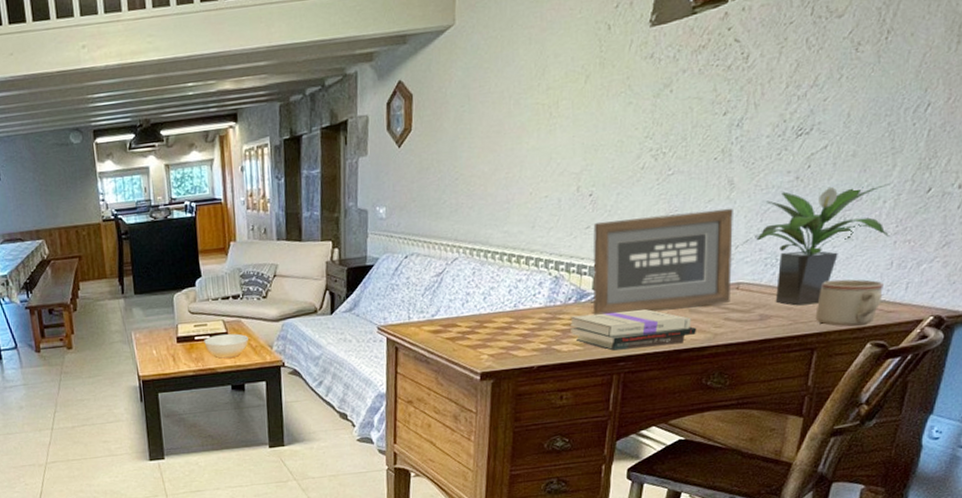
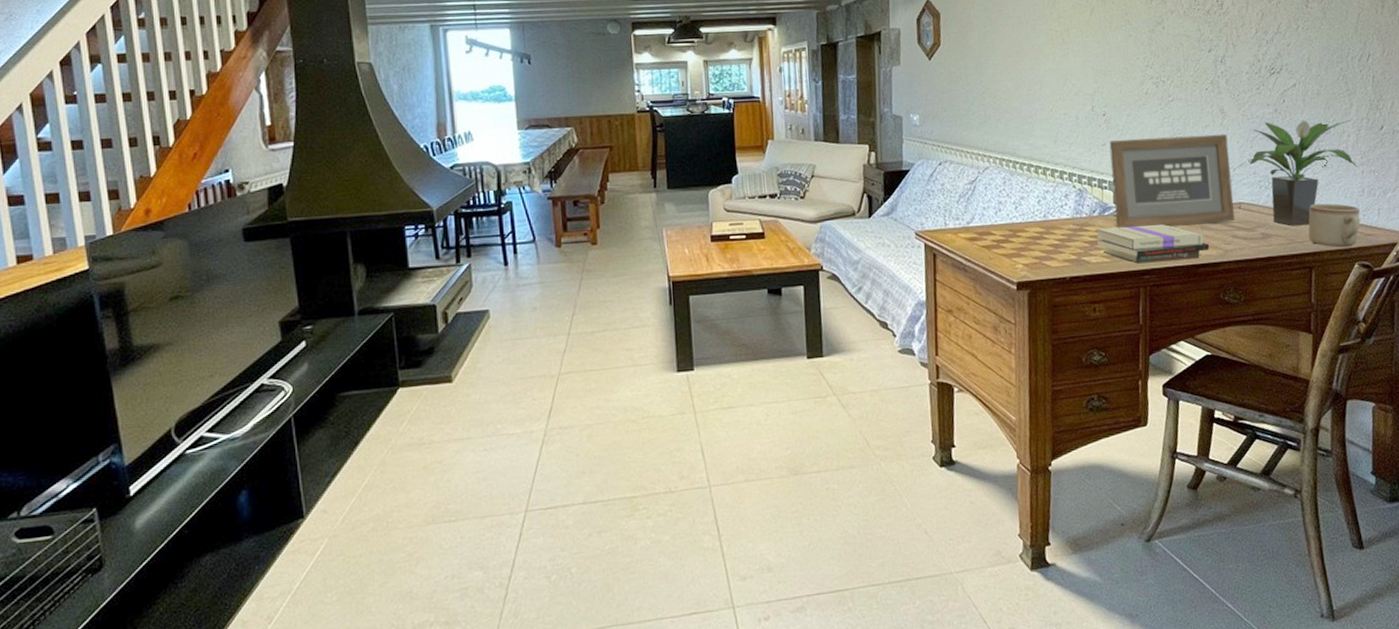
bowl: present [204,333,248,359] -> none [739,234,786,260]

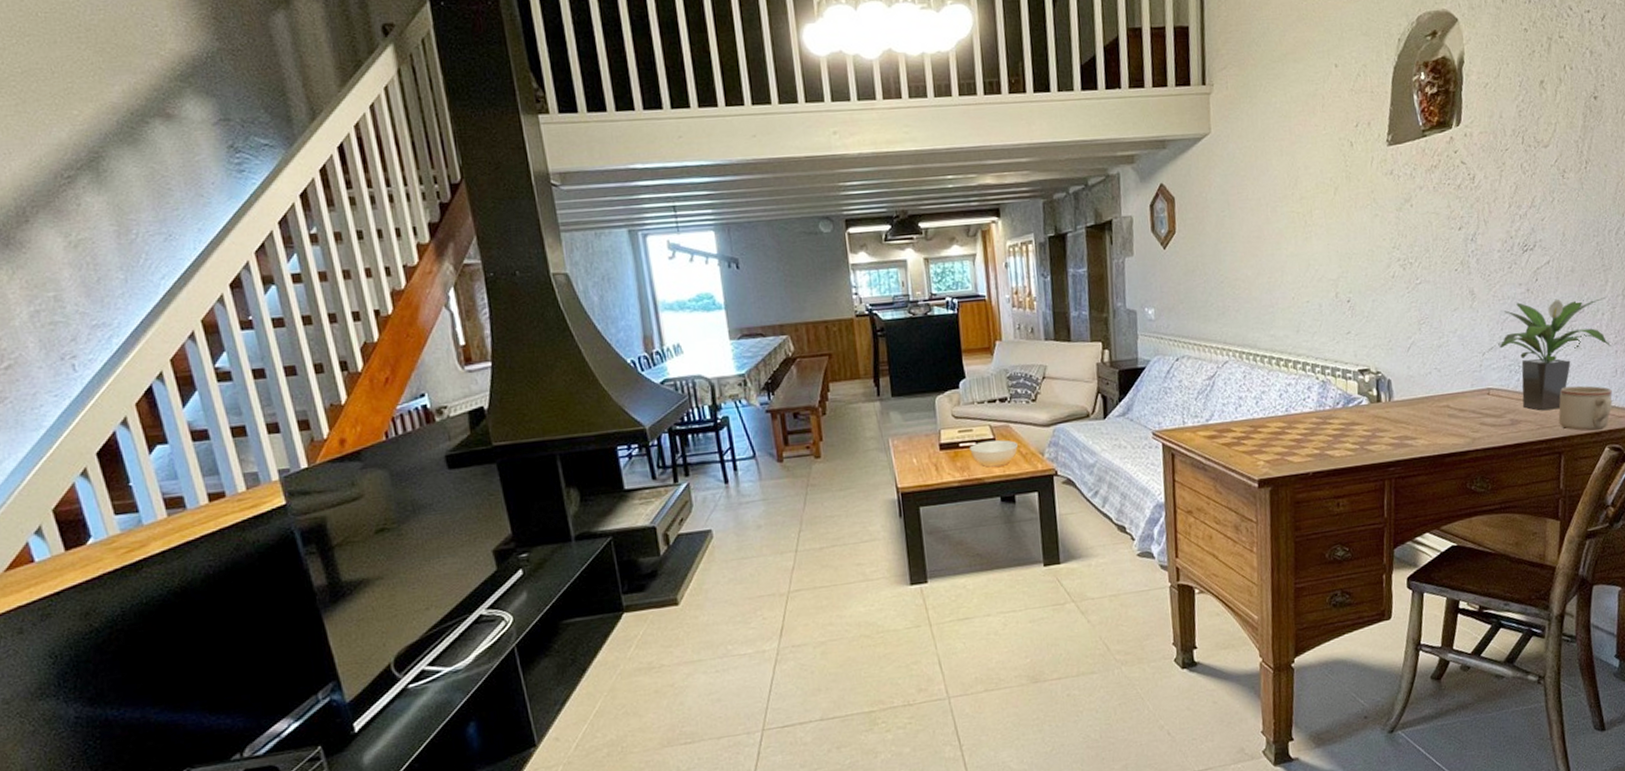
bowl: none [739,234,786,260] -> present [969,439,1018,468]
books: present [1096,223,1210,264] -> none [1339,413,1457,456]
picture frame: present [1109,133,1235,228] -> none [1353,316,1483,420]

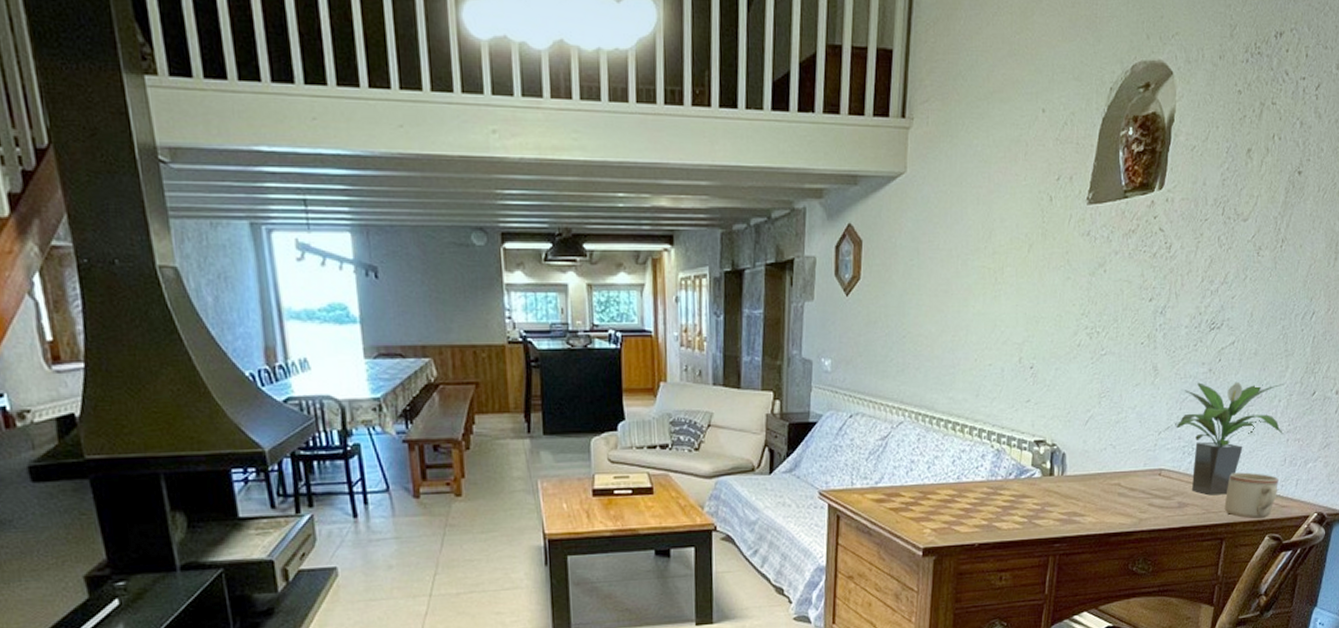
bowl: present [969,439,1018,468] -> none [625,489,676,518]

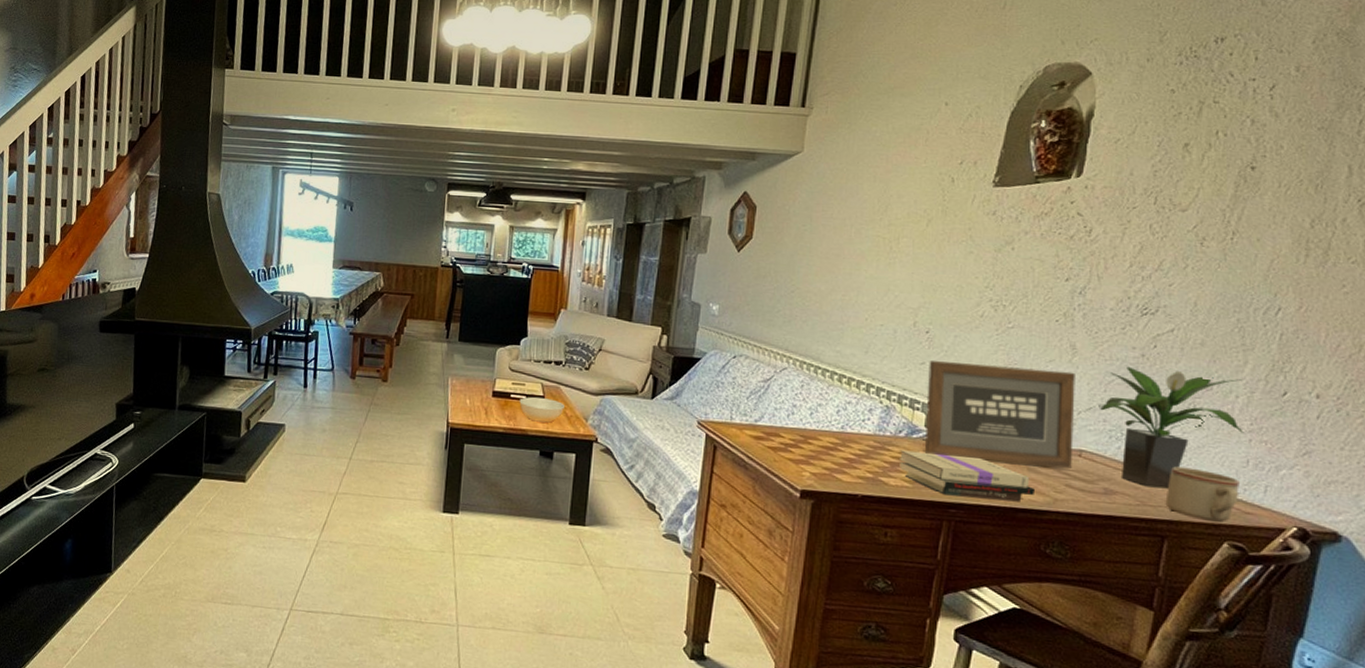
bowl: none [625,489,676,518] -> present [519,397,564,423]
books: none [1009,489,1125,531] -> present [898,450,1036,502]
picture frame: none [1032,393,1157,493] -> present [925,361,1075,468]

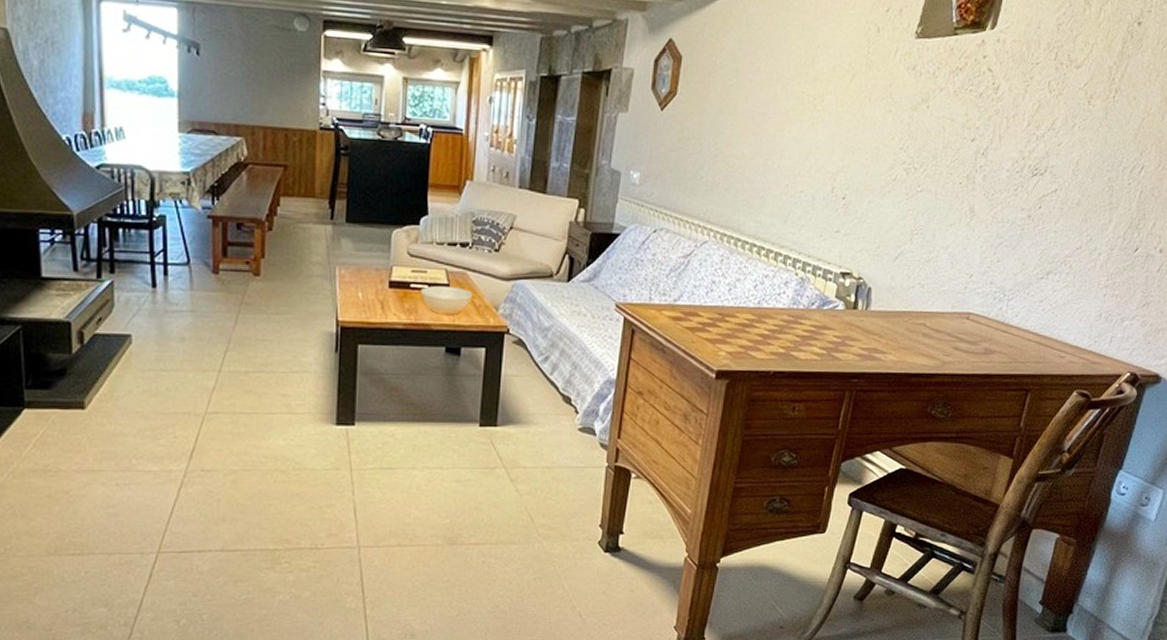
books: present [898,450,1036,502] -> none [809,323,928,367]
picture frame: present [925,361,1075,468] -> none [834,228,971,331]
potted plant: present [1083,366,1243,489] -> none [974,228,1106,345]
mug: present [1165,466,1240,523] -> none [1032,323,1092,374]

